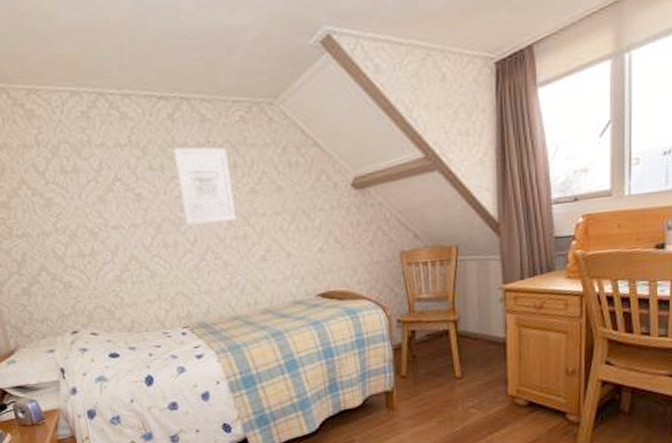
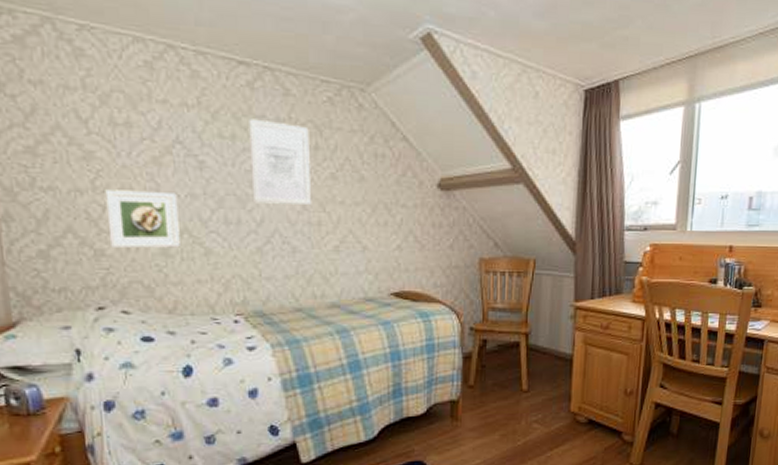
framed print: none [65,225,130,279] -> present [105,189,180,248]

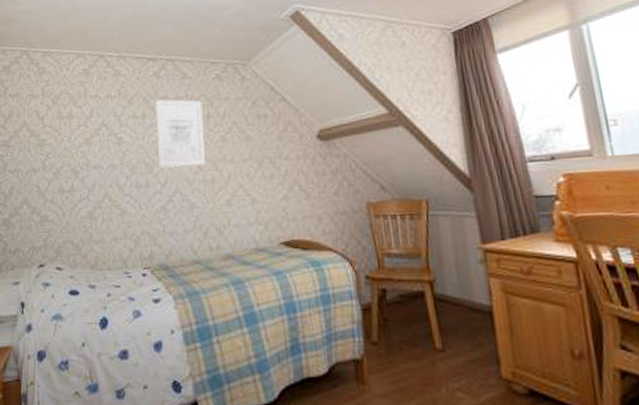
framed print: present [105,189,180,248] -> none [51,165,102,213]

